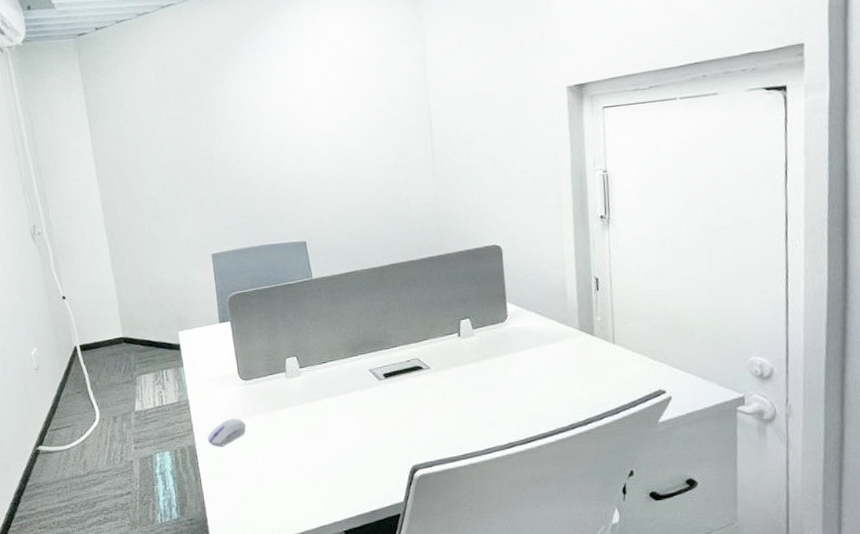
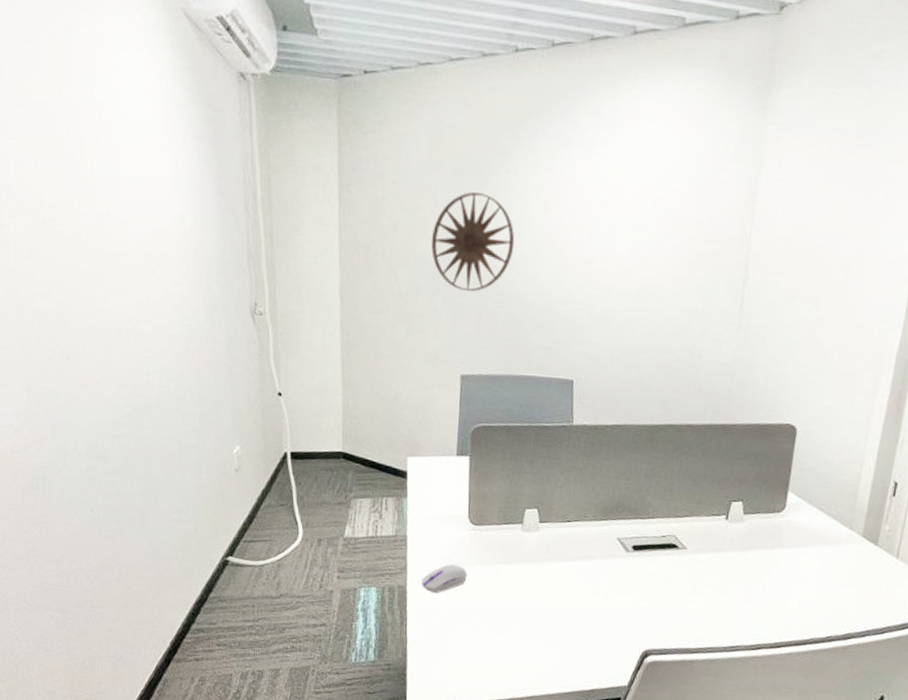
wall art: none [169,104,238,185] -> present [431,192,515,292]

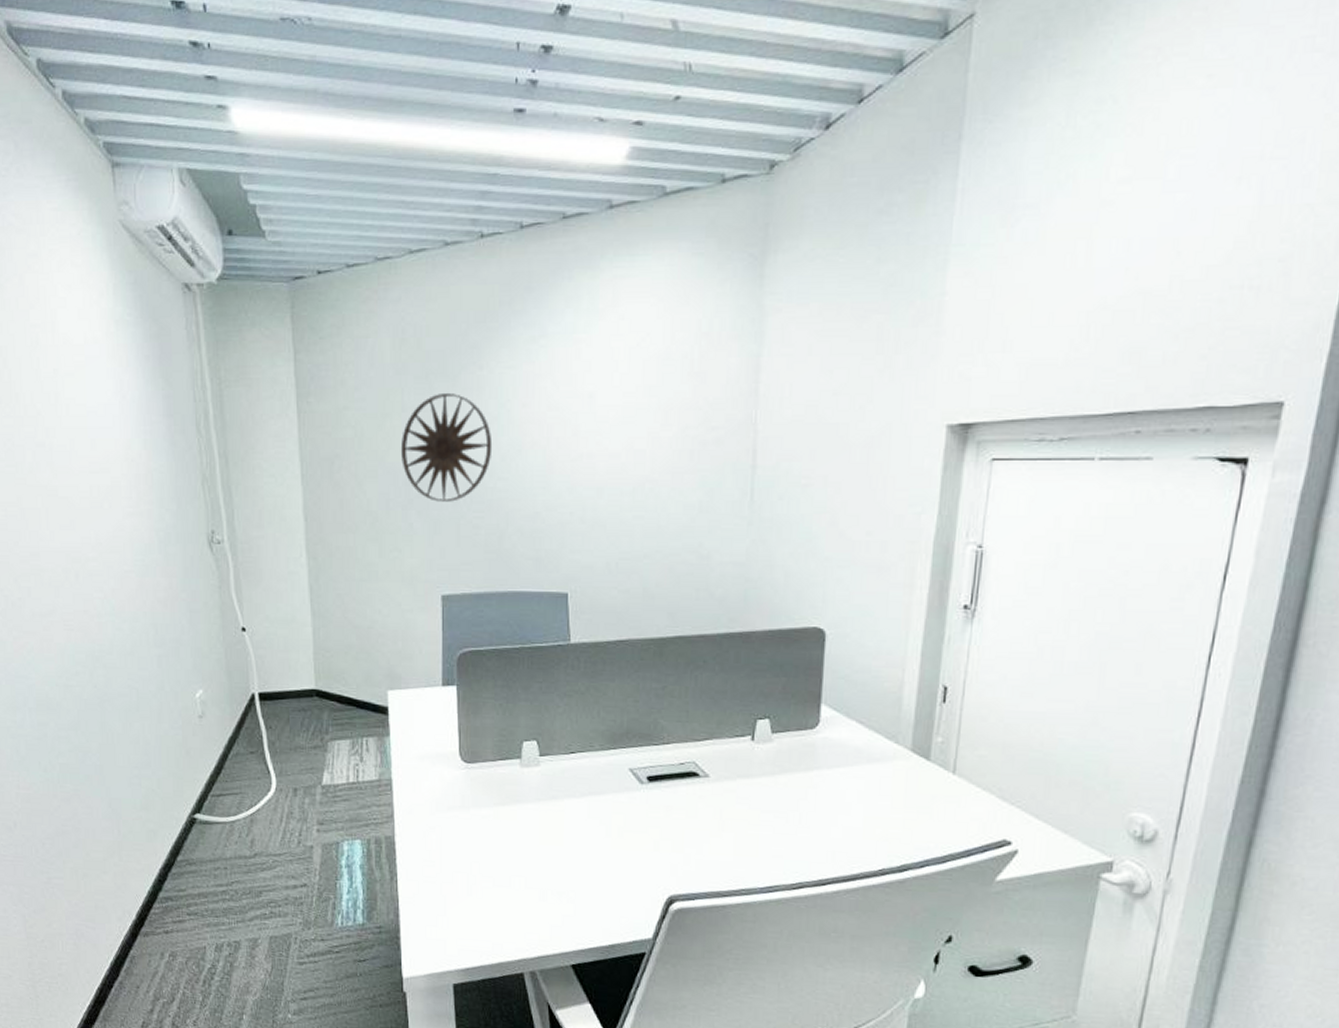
computer mouse: present [422,564,467,593] -> none [411,809,461,842]

